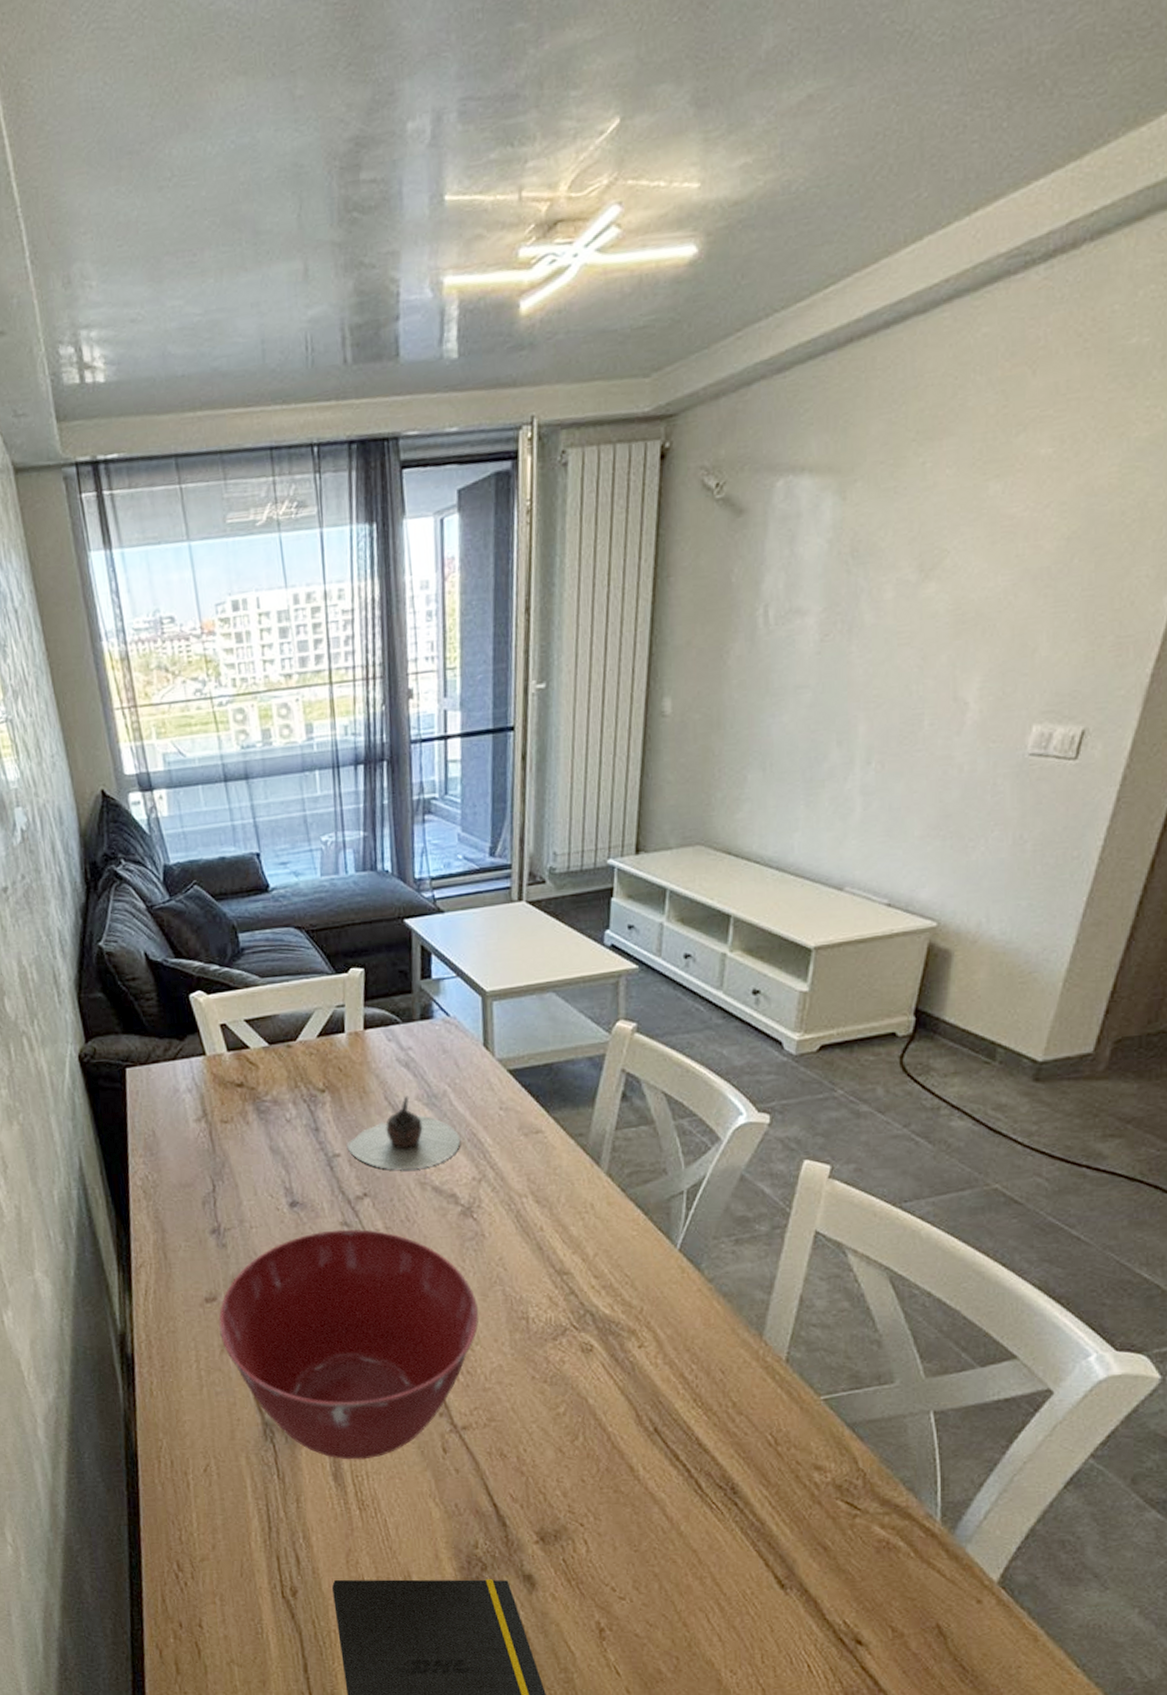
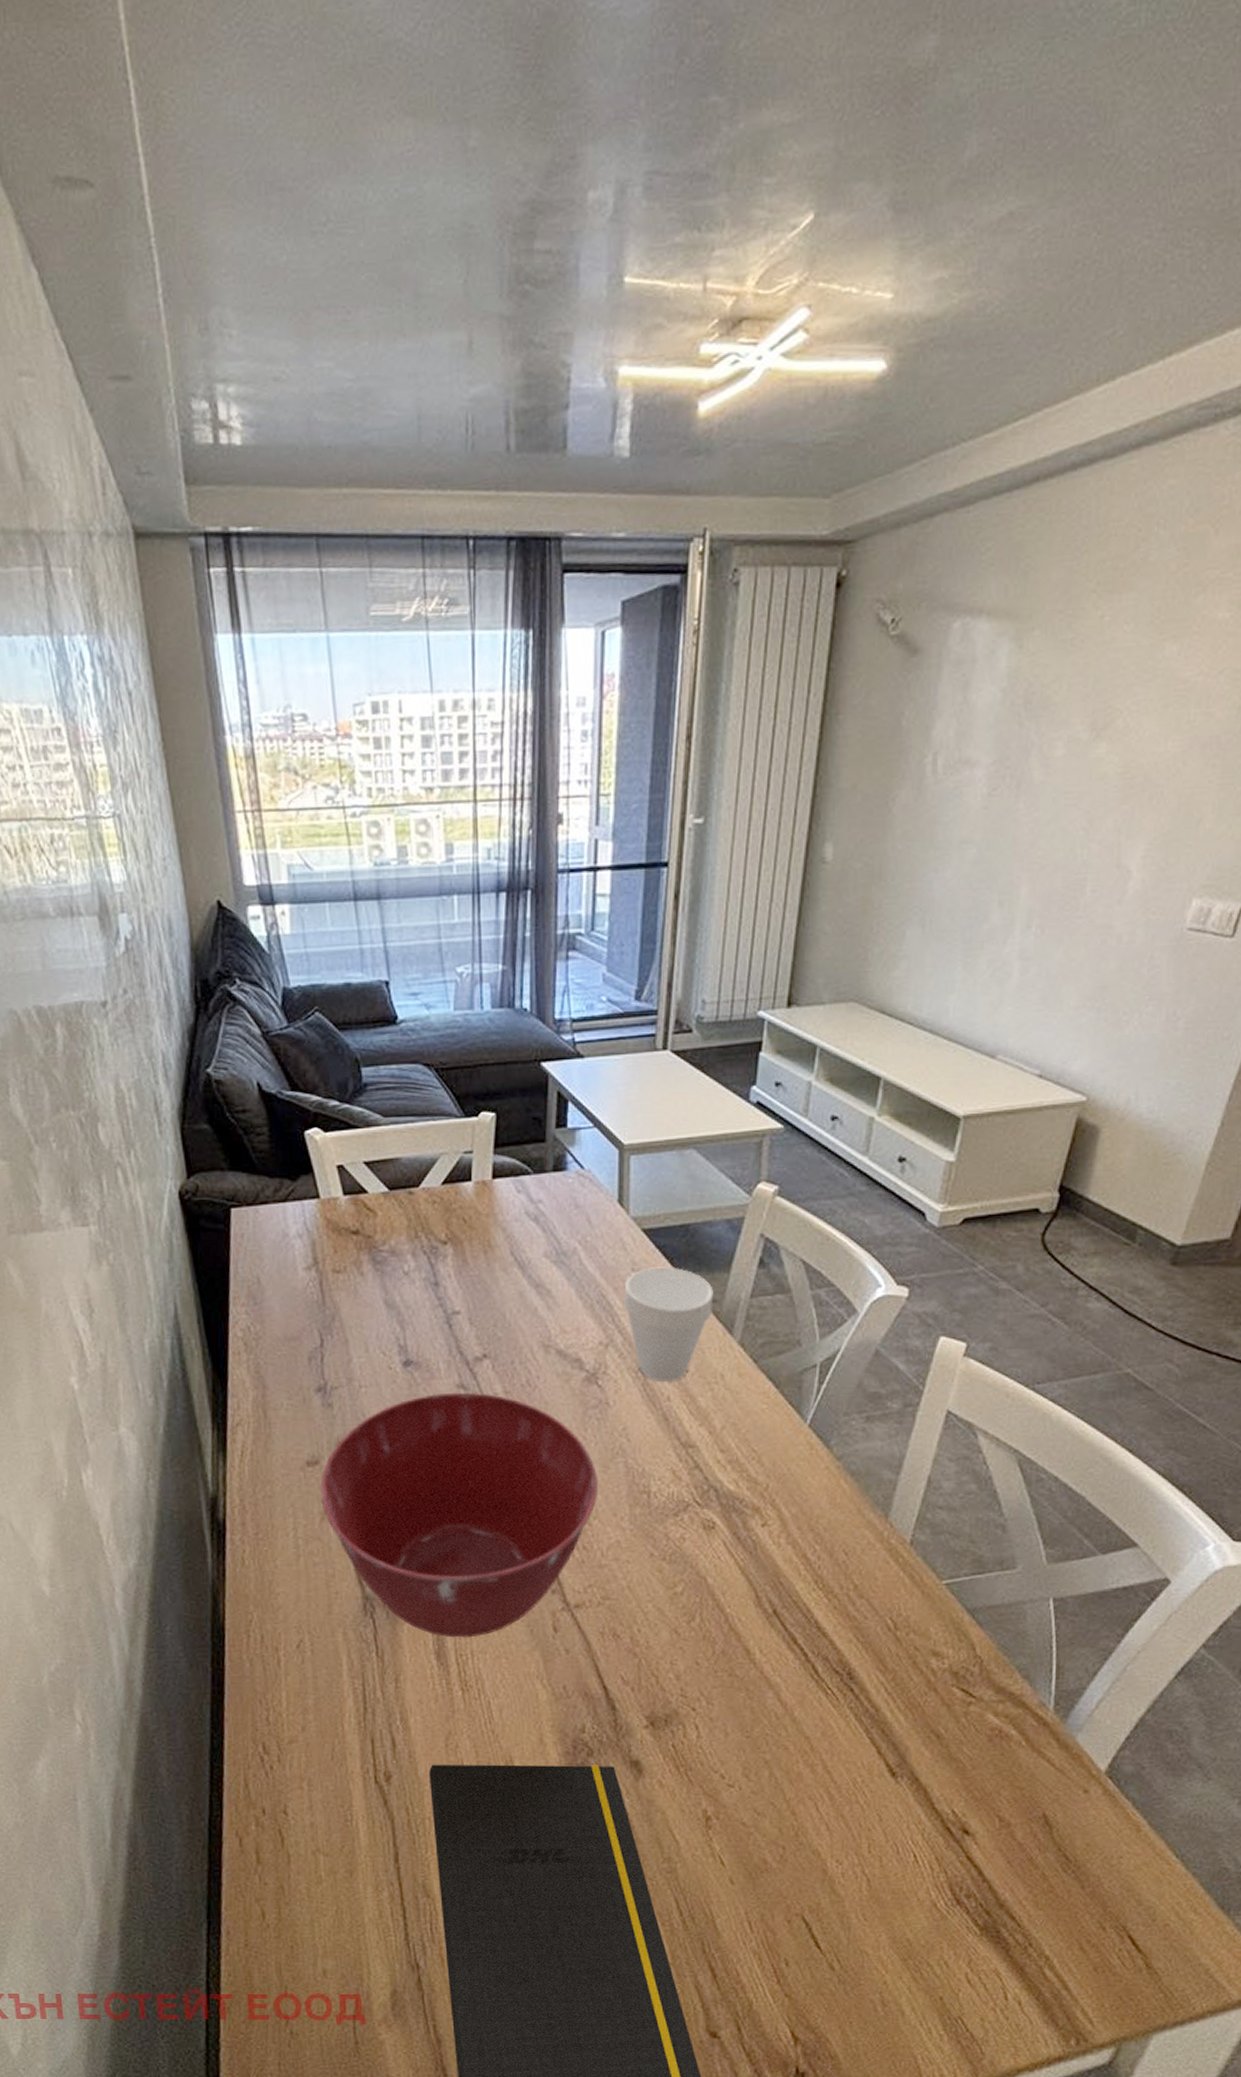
teapot: present [346,1096,460,1171] -> none [467,1252,588,1332]
cup: none [493,1104,580,1213] -> present [623,1267,714,1382]

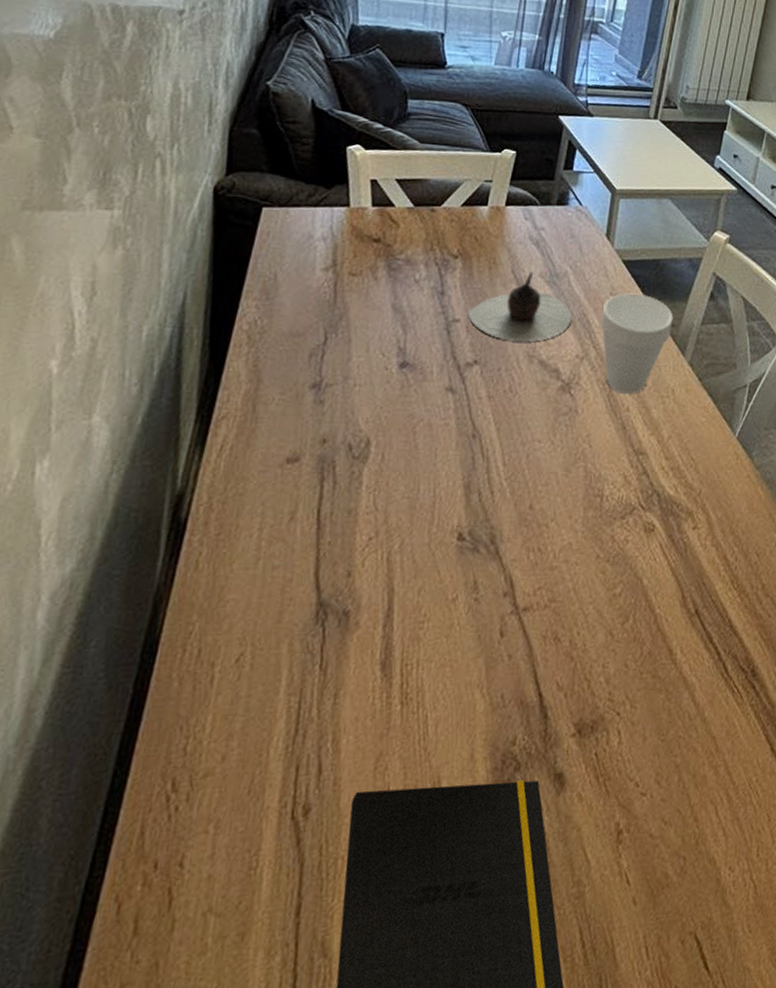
mixing bowl: present [320,1392,599,1638] -> none [293,395,560,646]
teapot: none [467,1252,588,1332] -> present [467,272,572,342]

